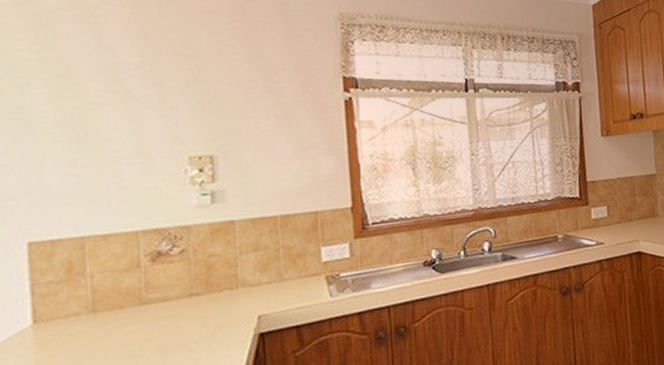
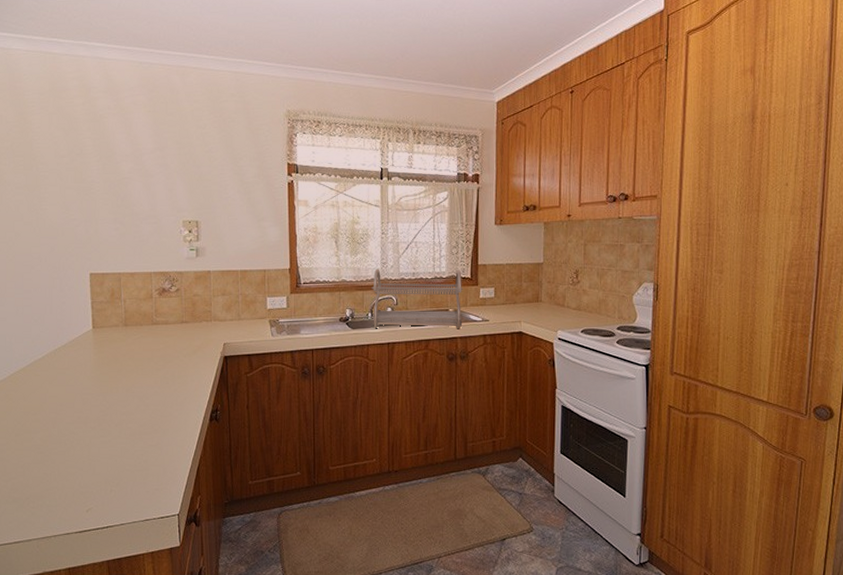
dish rack: none [462,189,575,270] -> present [371,269,463,331]

